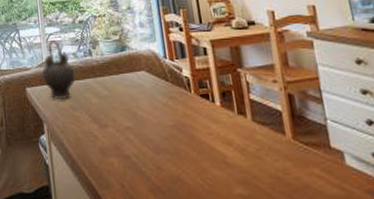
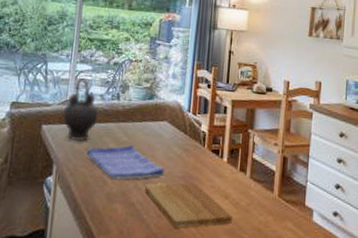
dish towel: none [71,99,154,133] -> present [86,145,165,180]
cutting board: none [137,132,242,178] -> present [145,183,232,227]

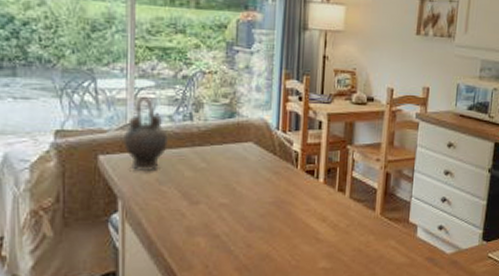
dish towel: present [86,145,165,180] -> none [157,172,253,211]
cutting board: present [145,183,232,227] -> none [231,209,331,256]

